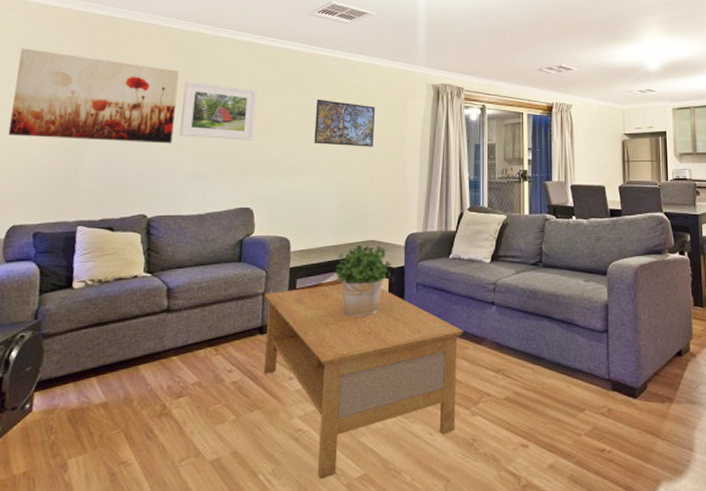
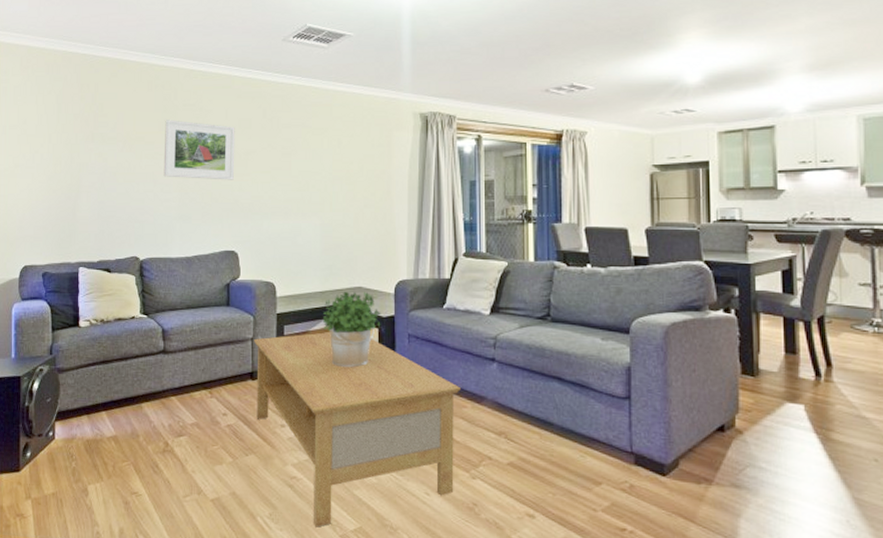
wall art: present [8,48,179,144] -> none [13,92,159,185]
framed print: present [314,99,376,147] -> none [295,133,358,186]

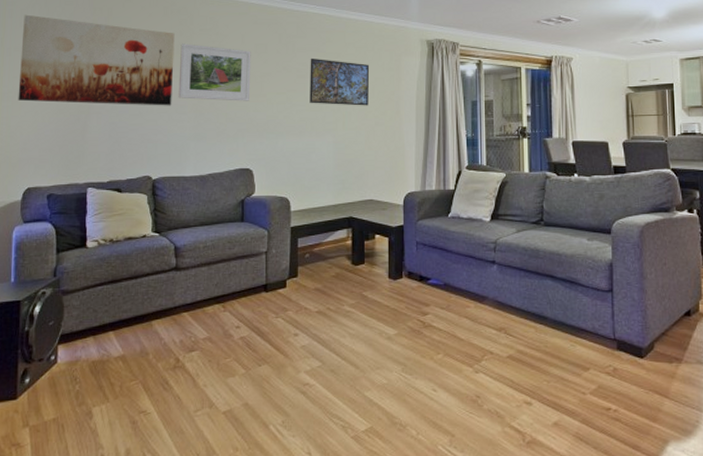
wall art: none [13,92,159,185] -> present [18,14,175,106]
coffee table: present [254,332,461,527] -> none [268,243,464,431]
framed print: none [295,133,358,186] -> present [309,58,370,106]
potted plant: present [323,291,381,368] -> none [336,203,391,276]

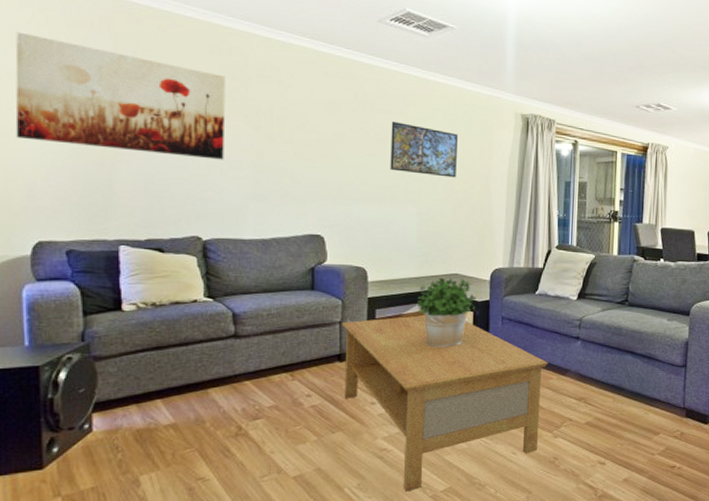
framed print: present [178,43,251,101] -> none [232,89,322,162]
coffee table: none [268,243,464,431] -> present [342,315,548,492]
potted plant: none [336,203,391,276] -> present [417,277,477,348]

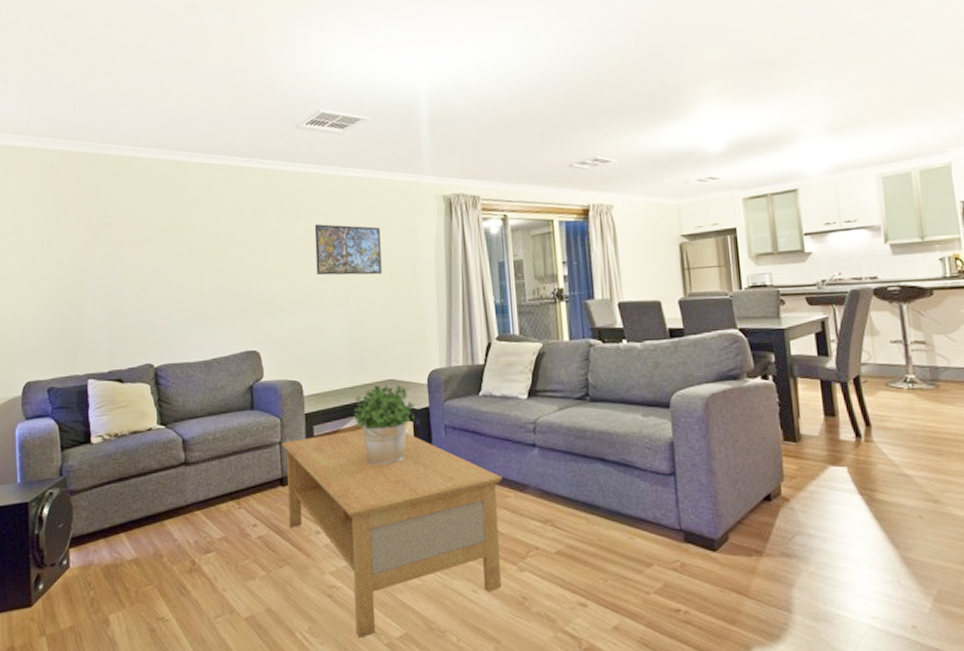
wall art: present [15,31,226,160] -> none [10,196,169,290]

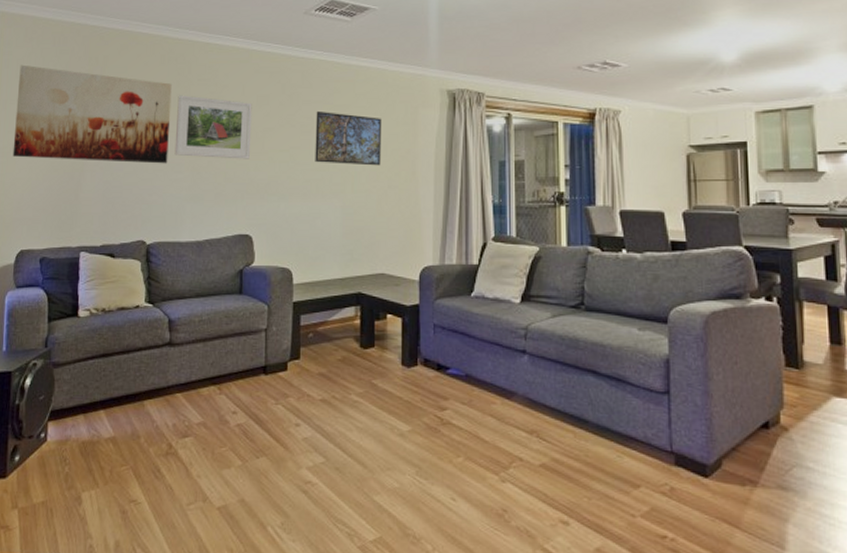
wall art: none [10,196,169,290] -> present [12,64,172,164]
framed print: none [174,216,252,278] -> present [174,95,252,159]
coffee table: present [282,429,502,638] -> none [268,322,489,538]
potted plant: present [354,383,416,466] -> none [343,278,405,361]

